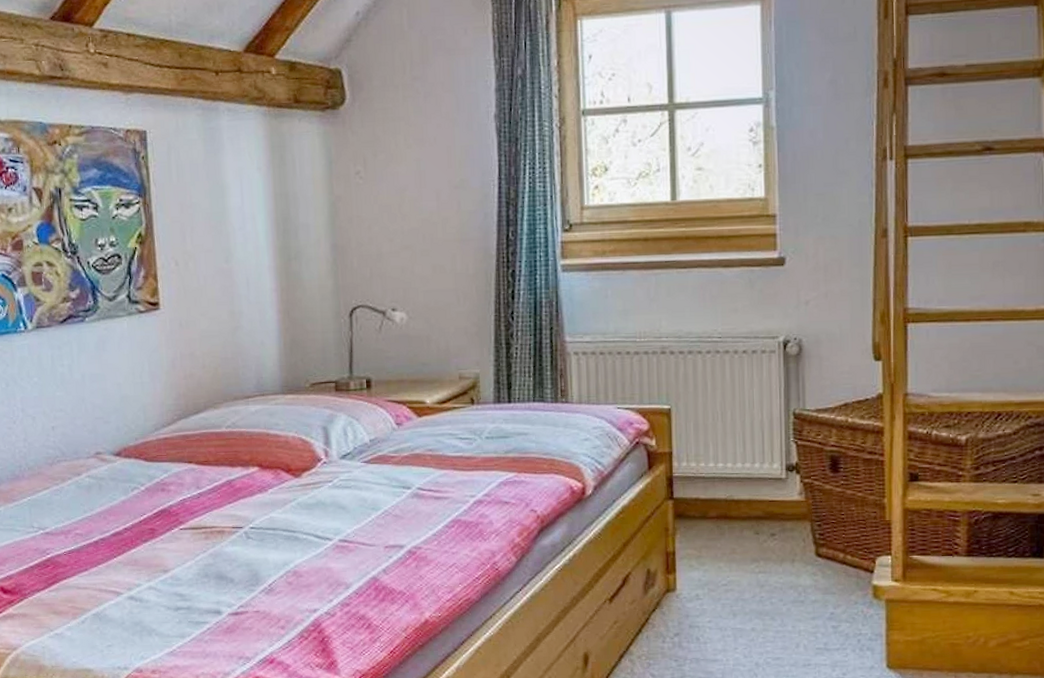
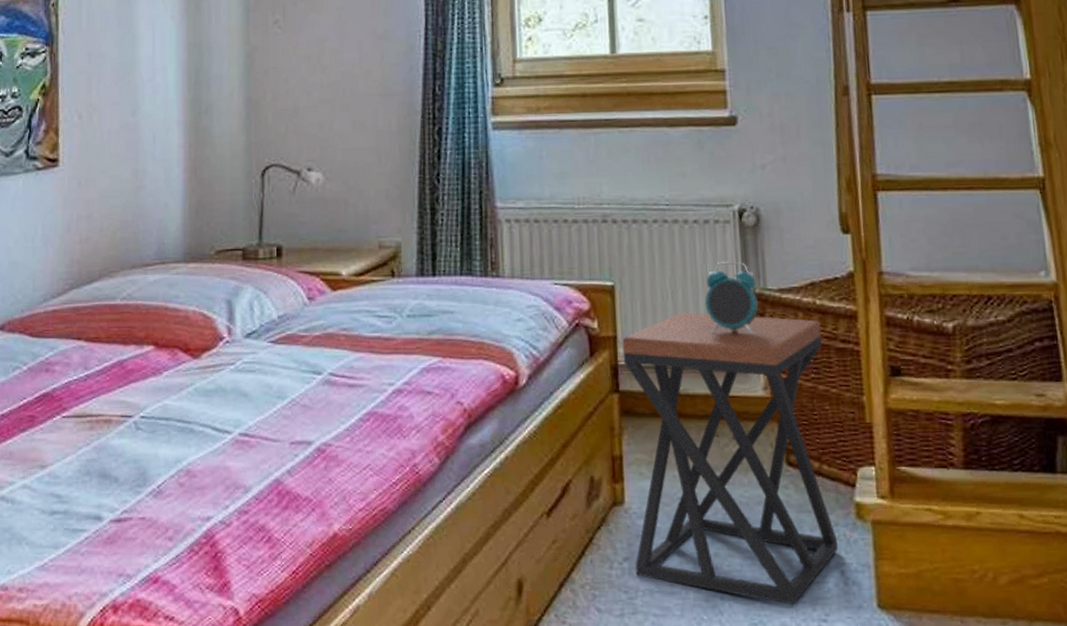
stool: none [677,430,856,667] -> present [622,312,838,604]
alarm clock: none [750,386,797,450] -> present [705,261,758,336]

